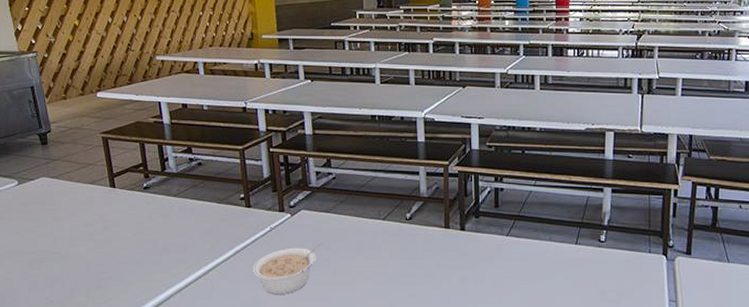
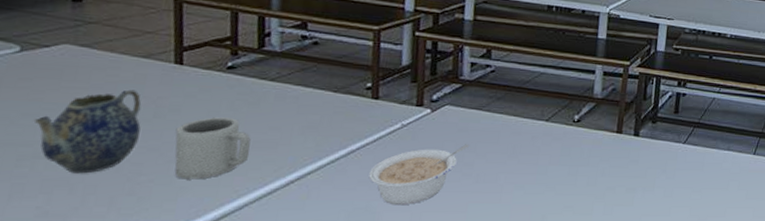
teapot: none [34,209,97,273] -> present [33,89,142,174]
cup: none [119,227,169,276] -> present [174,117,251,180]

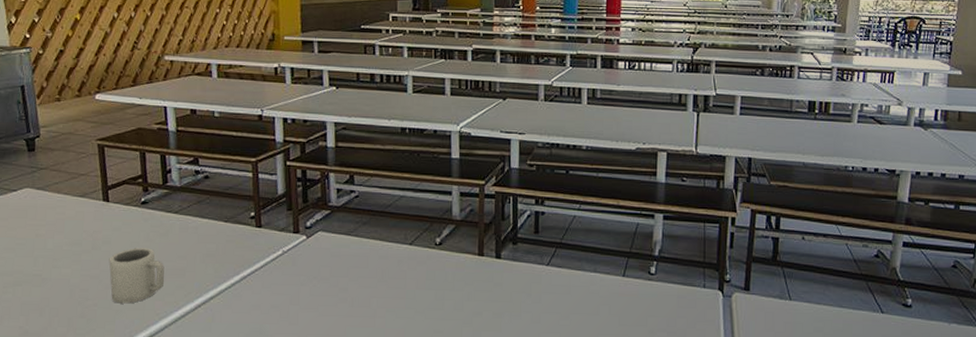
teapot: present [33,89,142,174] -> none [11,225,84,299]
legume: present [369,144,470,206] -> none [260,269,343,329]

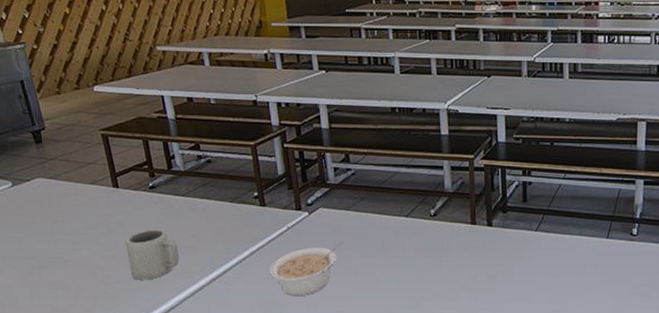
legume: none [260,269,343,329] -> present [270,241,345,297]

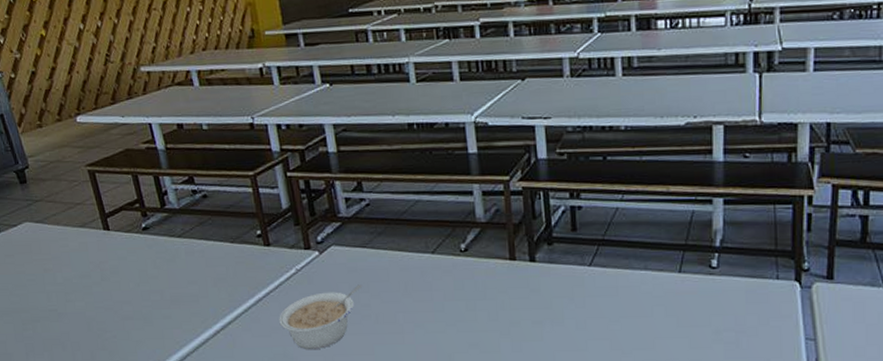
cup: present [125,229,180,280] -> none [120,276,180,334]

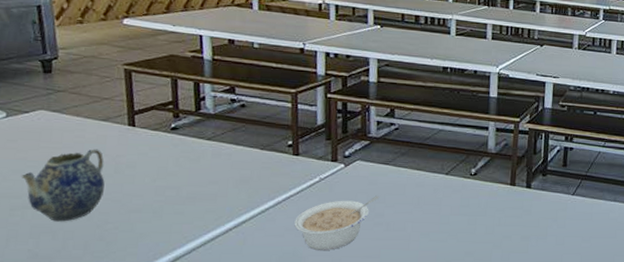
teapot: none [24,257,97,333] -> present [21,149,105,222]

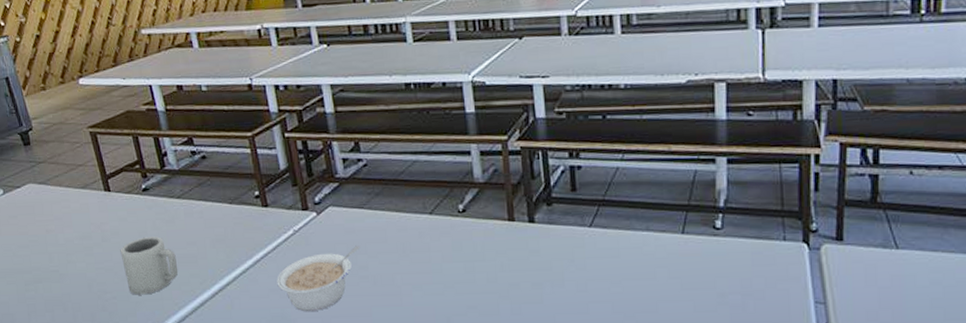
teapot: present [21,149,105,222] -> none [27,218,97,294]
cup: none [133,172,194,227] -> present [120,237,179,295]

